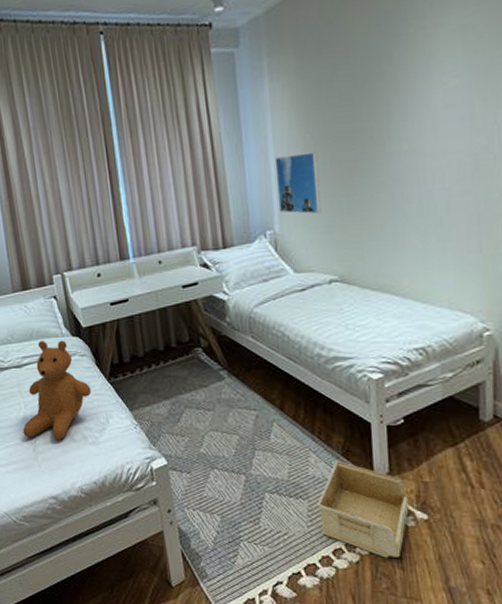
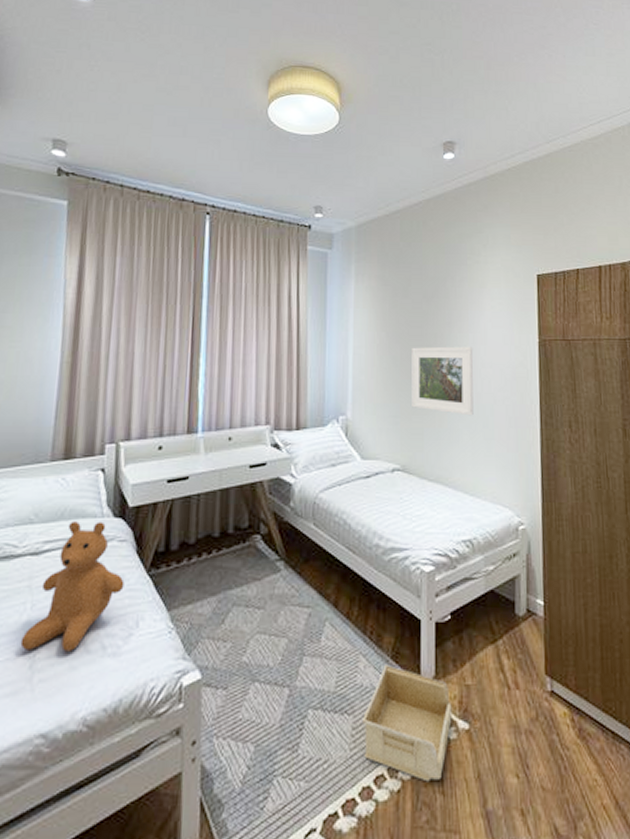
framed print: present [274,151,321,215] -> none [352,348,390,405]
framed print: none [342,136,423,217] -> present [412,346,474,416]

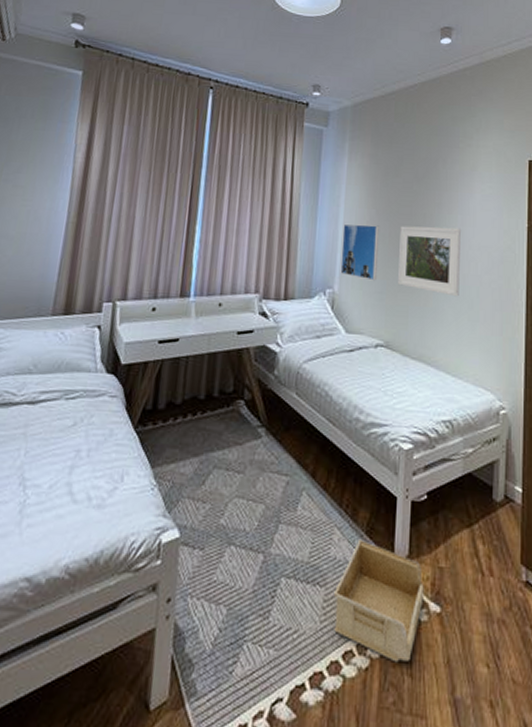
teddy bear: present [20,521,125,651] -> none [12,375,113,500]
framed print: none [352,348,390,405] -> present [340,224,379,281]

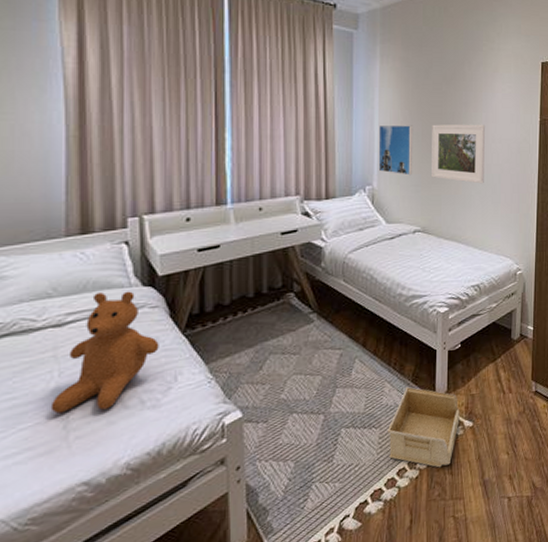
teddy bear: none [12,375,113,500] -> present [50,291,159,414]

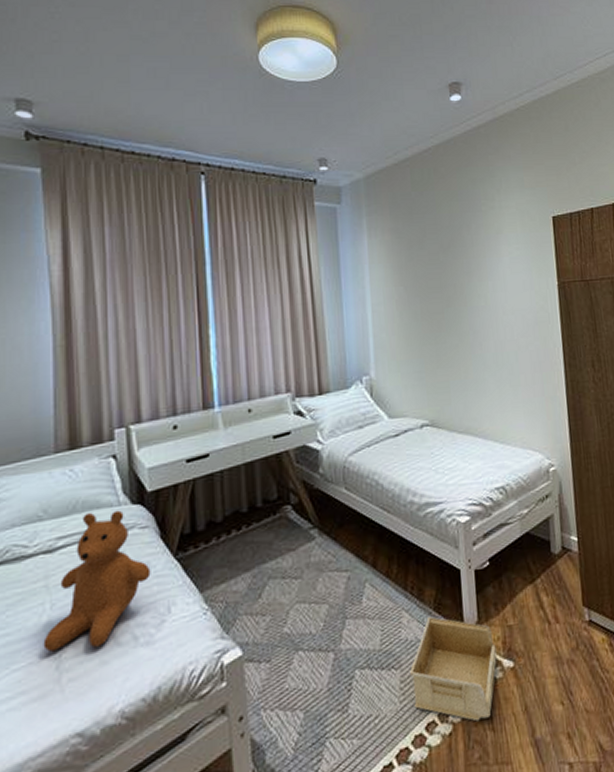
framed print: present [378,124,412,176] -> none [371,303,413,361]
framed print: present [432,124,486,184] -> none [431,294,498,365]

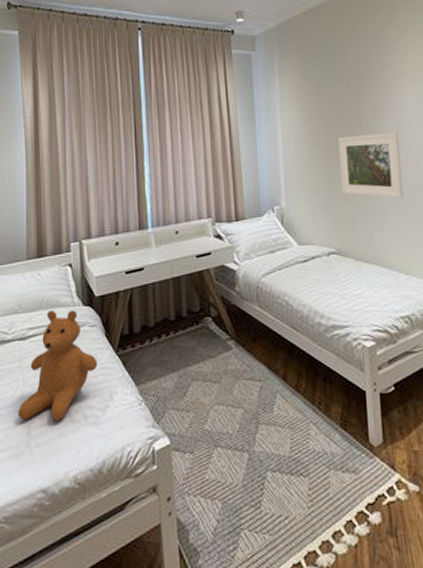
storage bin: present [410,617,497,722] -> none [318,432,402,538]
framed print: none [431,294,498,365] -> present [338,132,404,199]

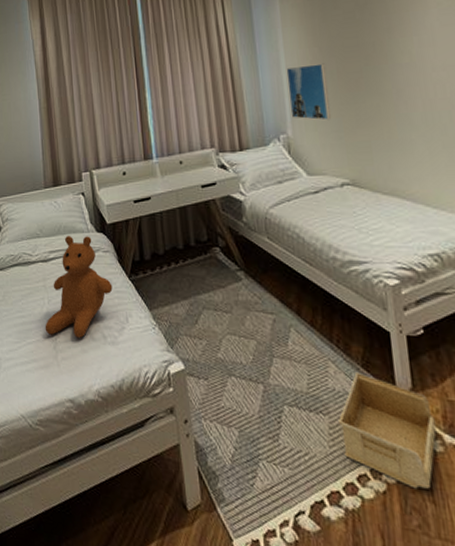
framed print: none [282,139,321,193] -> present [286,63,331,121]
storage bin: none [318,432,402,538] -> present [339,373,436,489]
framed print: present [338,132,404,199] -> none [348,50,428,125]

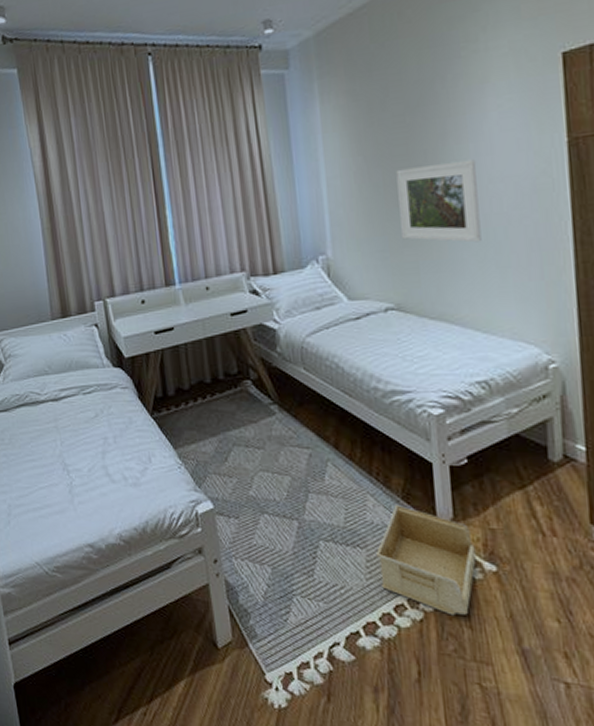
teddy bear: present [45,236,113,338] -> none [58,371,133,480]
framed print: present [286,63,331,121] -> none [326,174,375,239]
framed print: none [348,50,428,125] -> present [396,159,482,243]

